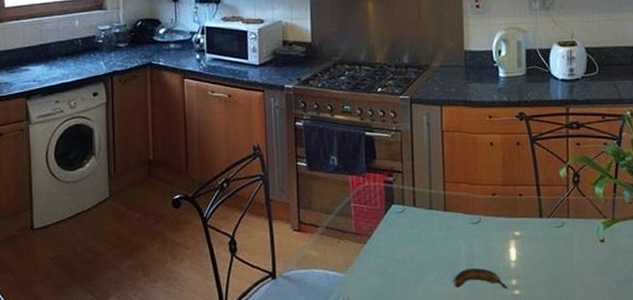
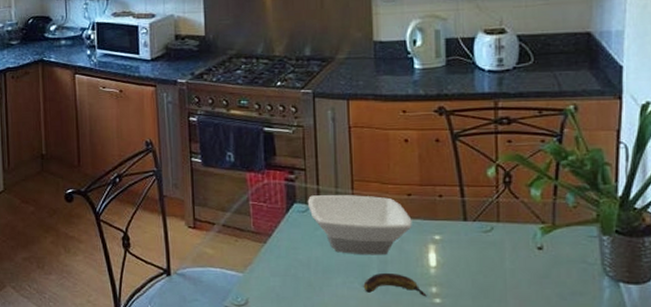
bowl: none [404,195,496,252] -> present [307,195,412,256]

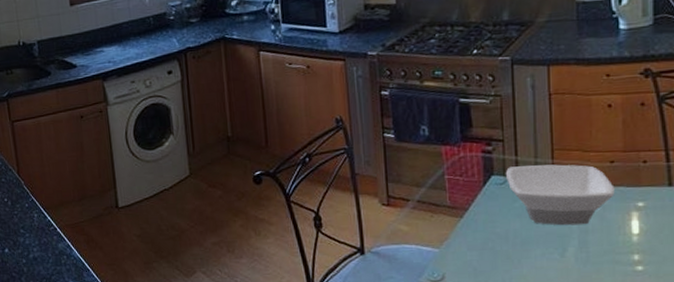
banana: present [363,272,427,296] -> none [563,242,629,264]

